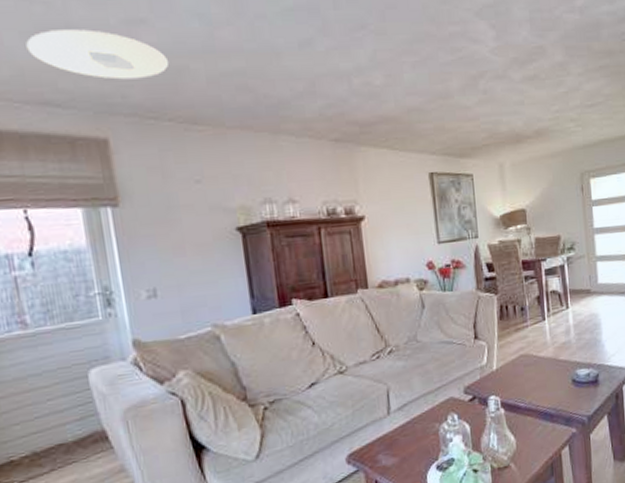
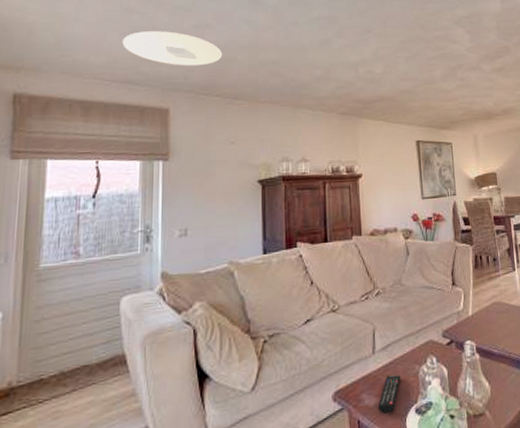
remote control: none [396,434,420,472] -> present [378,374,401,414]

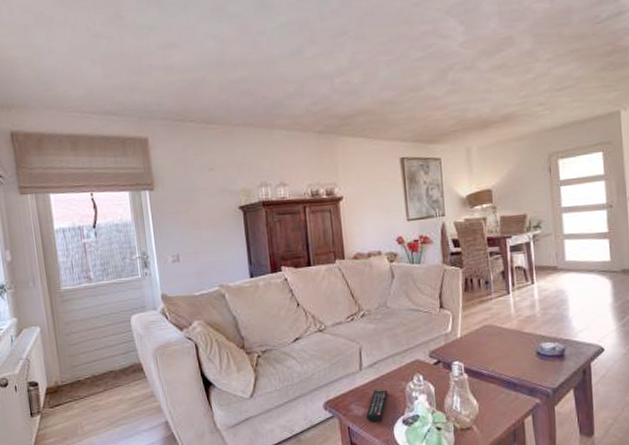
ceiling light: present [122,31,223,66] -> none [95,54,192,92]

